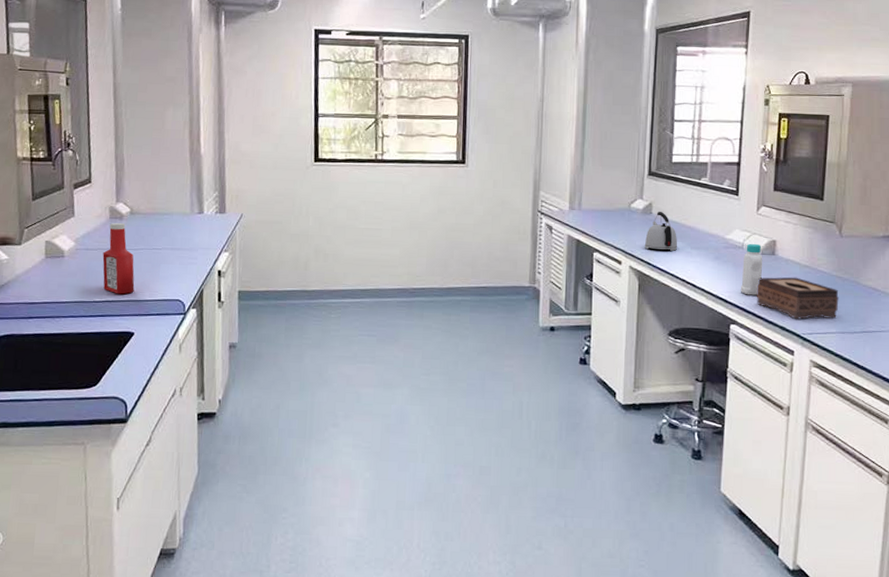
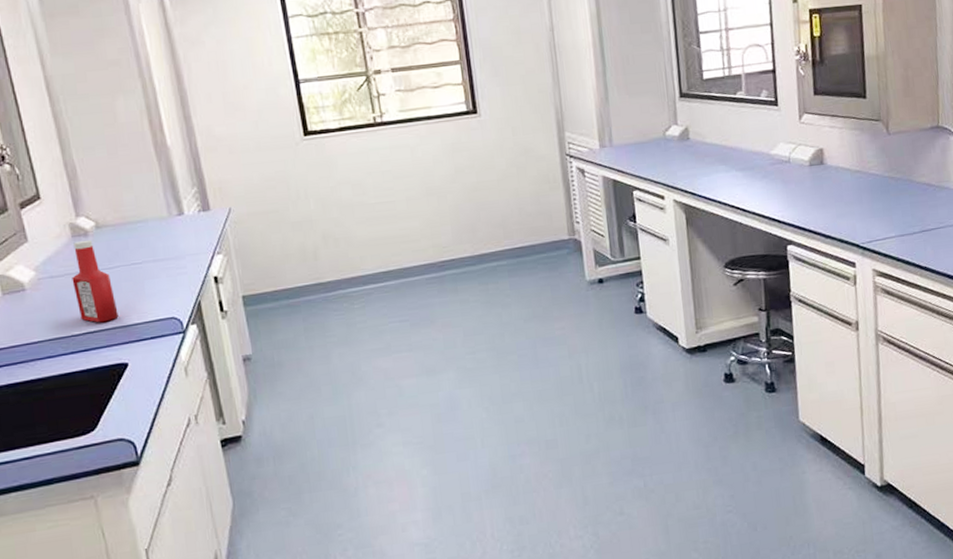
kettle: present [644,212,678,251] -> none [686,135,722,179]
bottle: present [740,243,763,296] -> none [791,155,813,212]
tissue box: present [756,277,839,319] -> none [809,184,895,229]

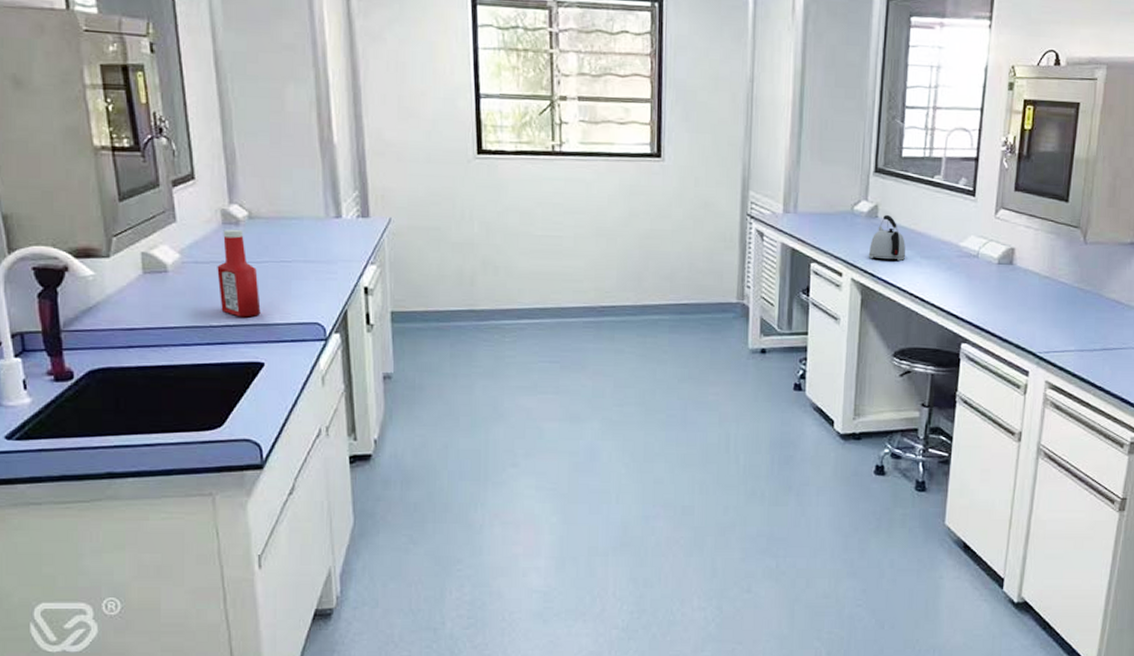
kettle: none [686,135,722,179] -> present [868,215,906,261]

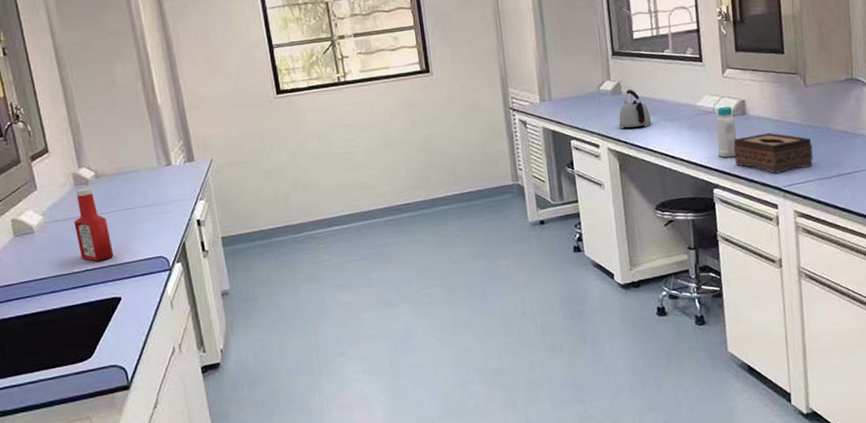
bottle: none [973,251,1000,311] -> present [716,106,737,158]
tissue box: none [990,289,1080,337] -> present [733,132,813,174]

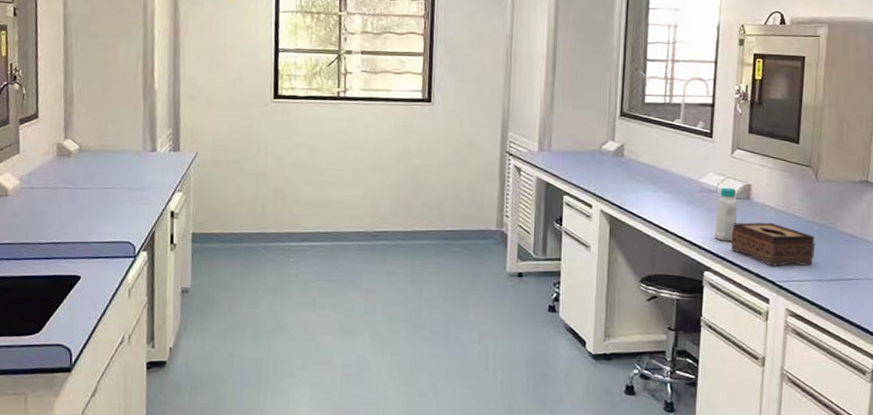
ketchup bottle: present [74,187,114,262] -> none [48,160,82,236]
kettle: present [618,90,652,129] -> none [615,154,650,195]

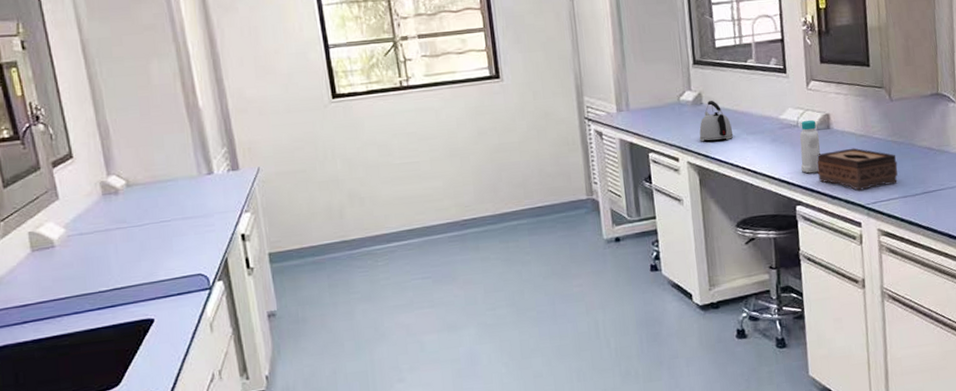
kettle: none [615,154,650,195] -> present [699,101,734,142]

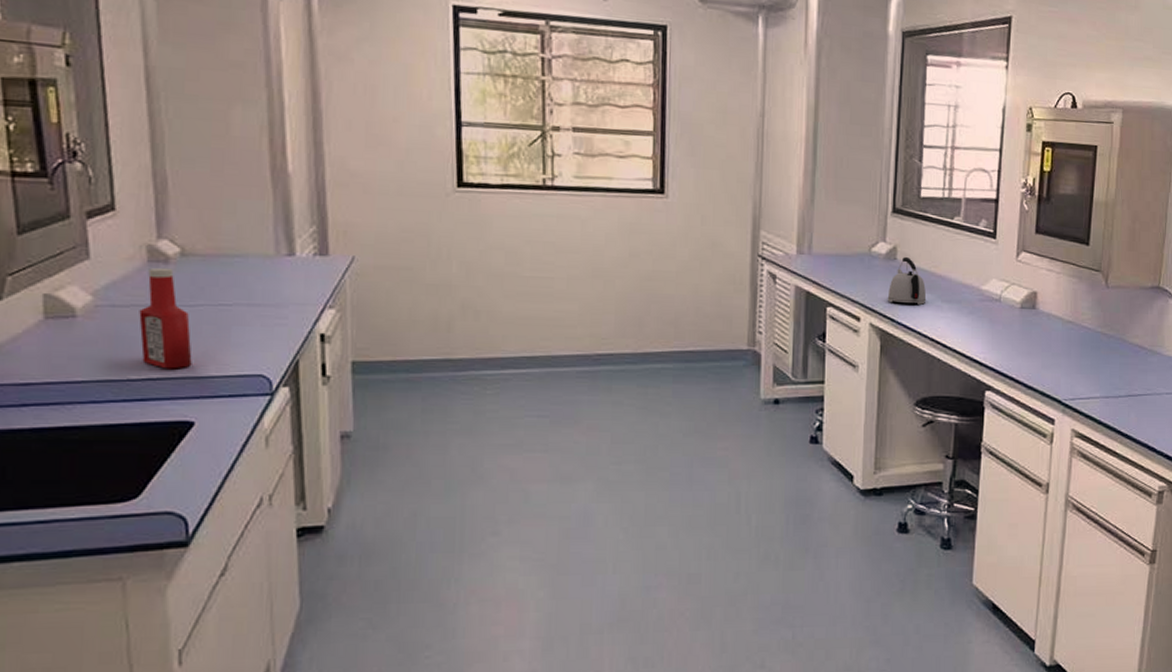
ketchup bottle: none [101,197,146,279] -> present [139,267,192,369]
bottle: present [799,119,820,174] -> none [996,295,1022,357]
tissue box: present [817,148,898,191] -> none [1014,334,1104,383]

